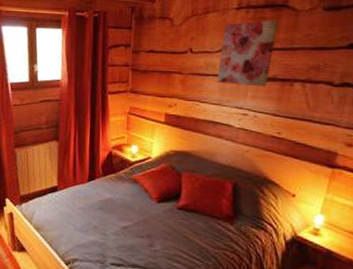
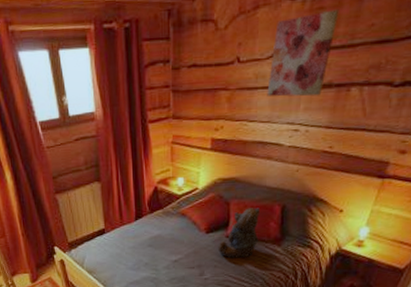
teddy bear: none [169,182,211,233] -> present [218,208,259,259]

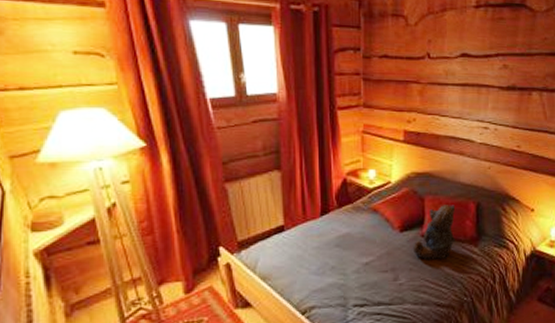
wall art: present [267,9,340,97] -> none [457,21,517,97]

